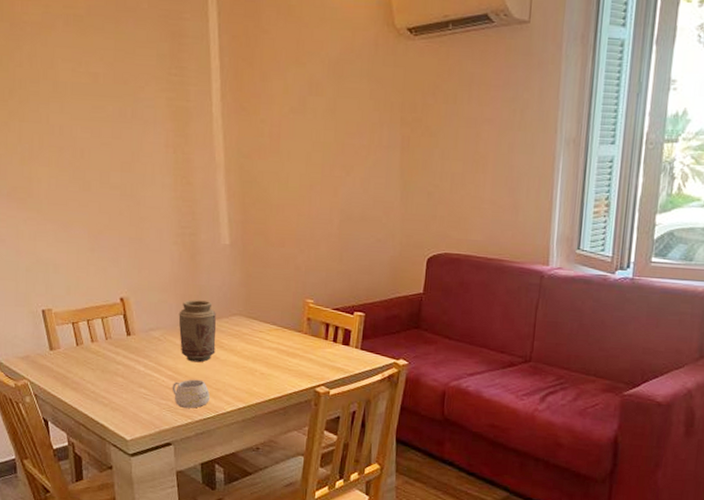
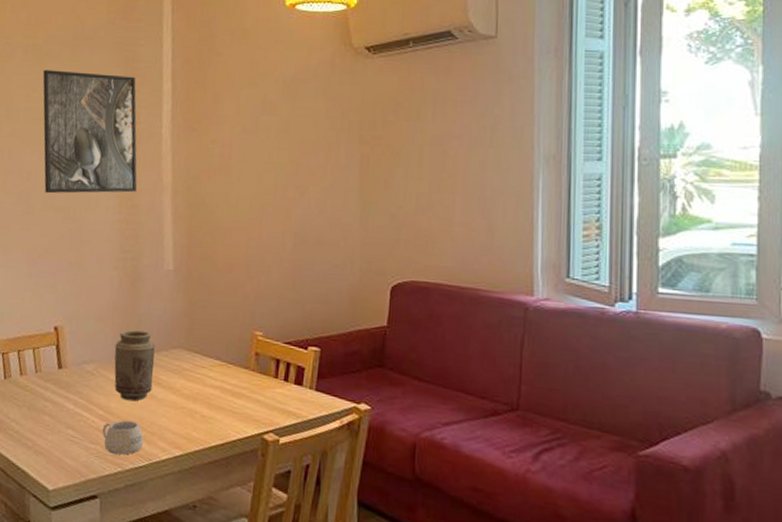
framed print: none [87,42,191,171] -> present [42,69,137,194]

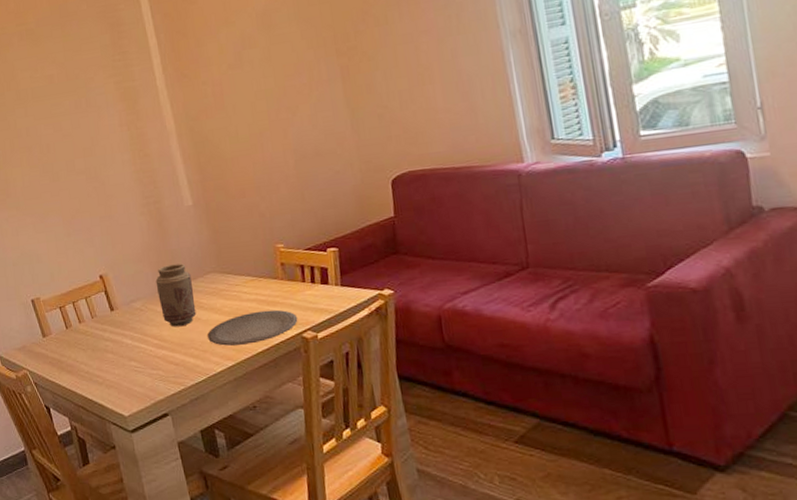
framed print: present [42,69,137,194] -> none [40,39,146,161]
mug: present [102,420,144,455] -> none [160,343,198,375]
plate: none [159,400,262,436] -> present [207,309,298,346]

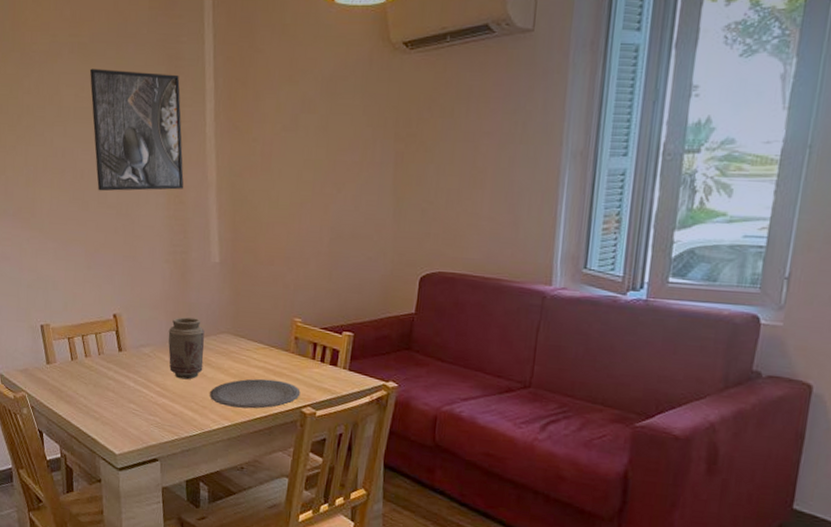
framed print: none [40,39,146,161] -> present [89,68,184,191]

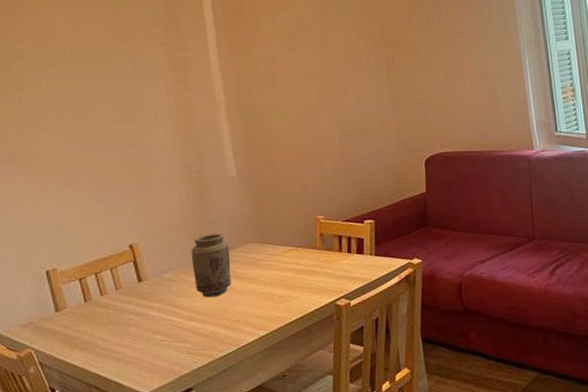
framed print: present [89,68,184,191] -> none [84,10,193,125]
plate: present [210,378,301,409] -> none [242,278,333,316]

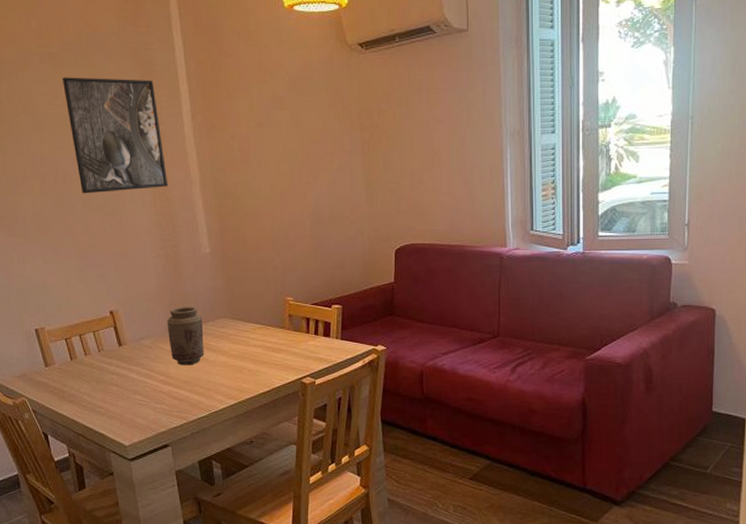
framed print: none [84,10,193,125] -> present [62,77,169,194]

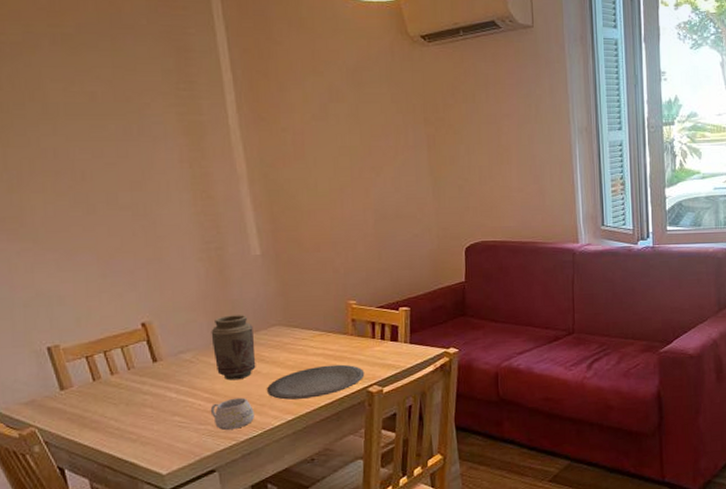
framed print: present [62,77,169,194] -> none [79,61,211,192]
mug: none [165,381,202,410] -> present [210,397,254,430]
plate: none [213,356,299,386] -> present [267,364,365,400]

